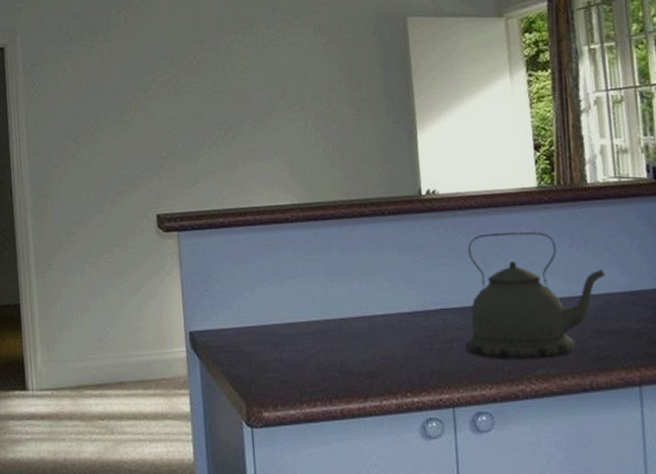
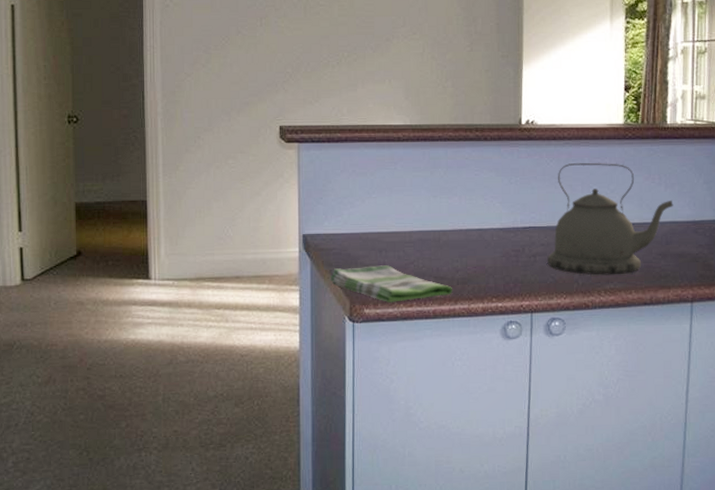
dish towel: none [222,361,361,403] -> present [330,265,453,302]

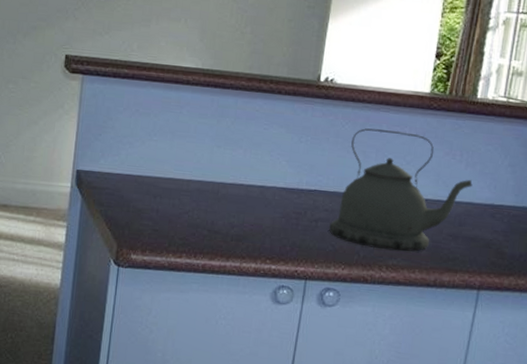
dish towel: present [330,265,453,302] -> none [99,209,226,251]

